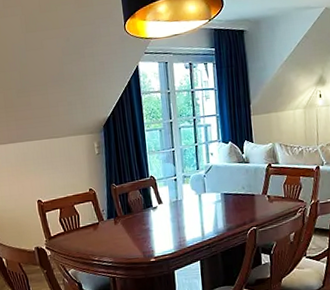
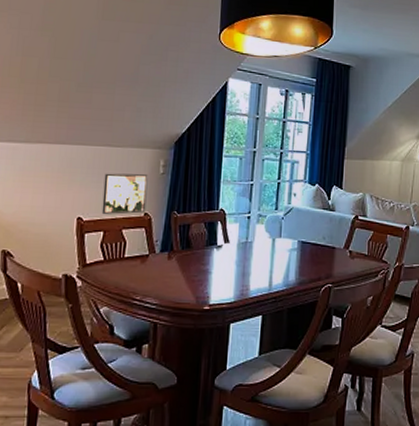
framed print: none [52,156,90,195] -> present [101,173,148,215]

